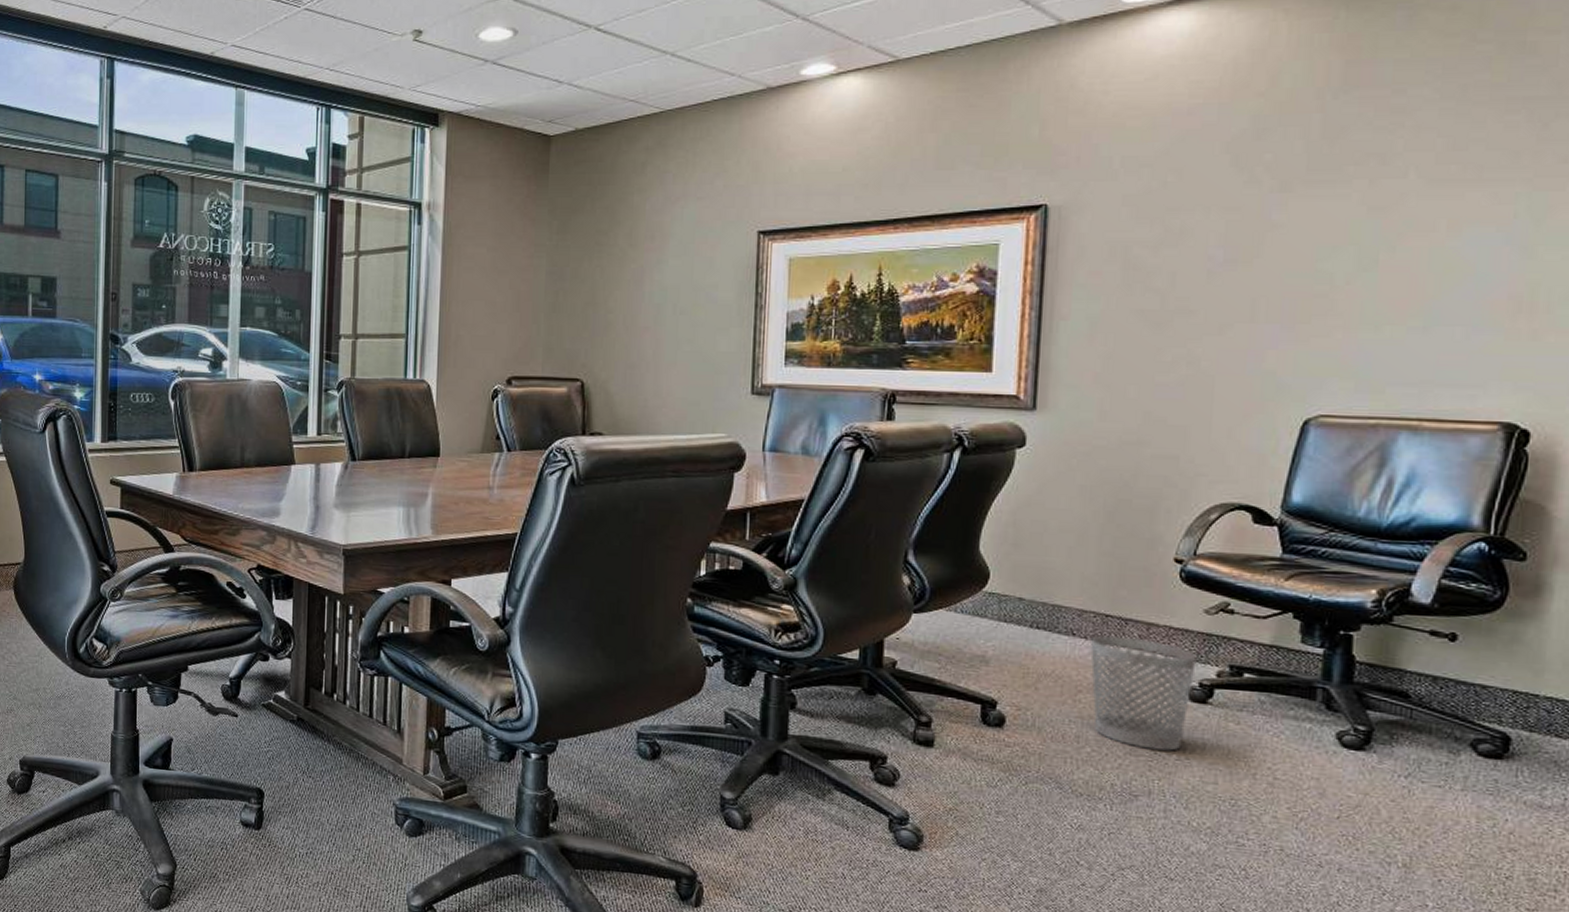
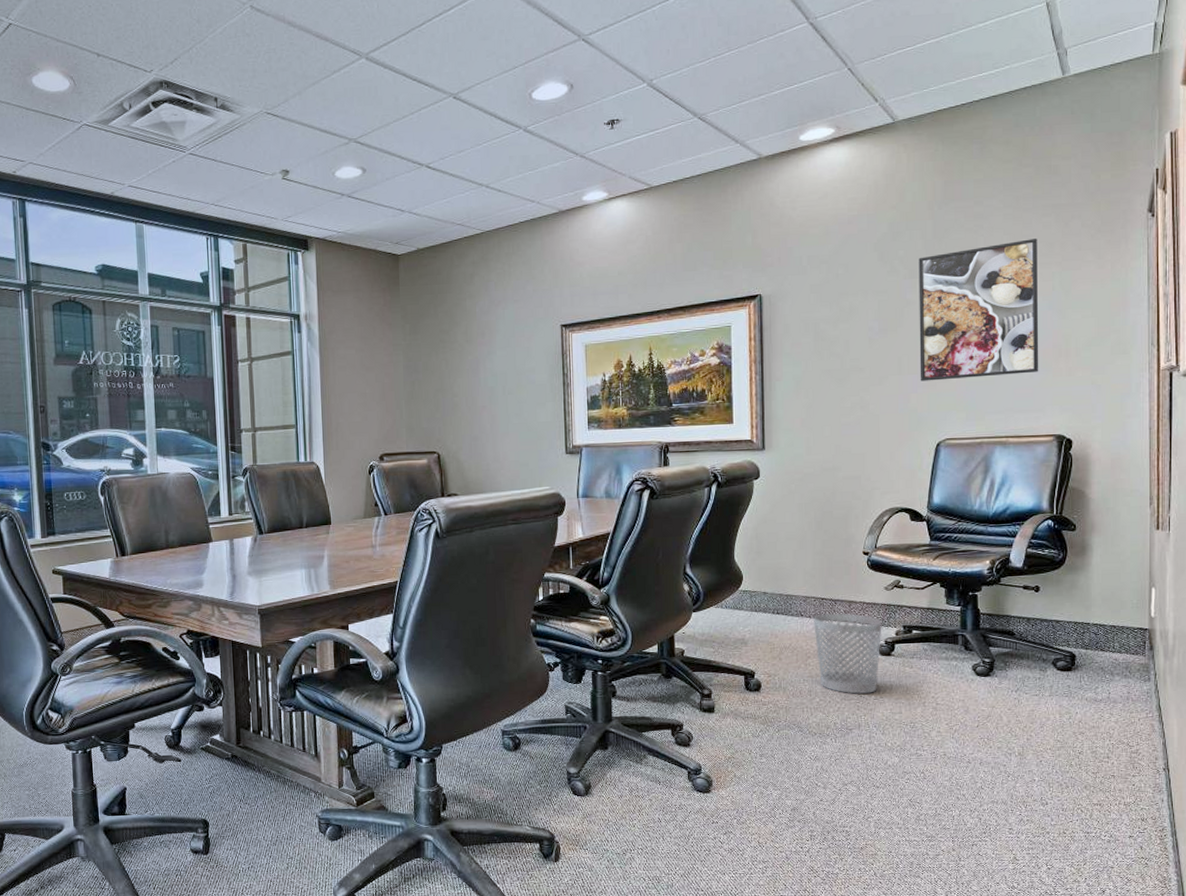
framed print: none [1283,144,1494,335] -> present [918,239,1039,381]

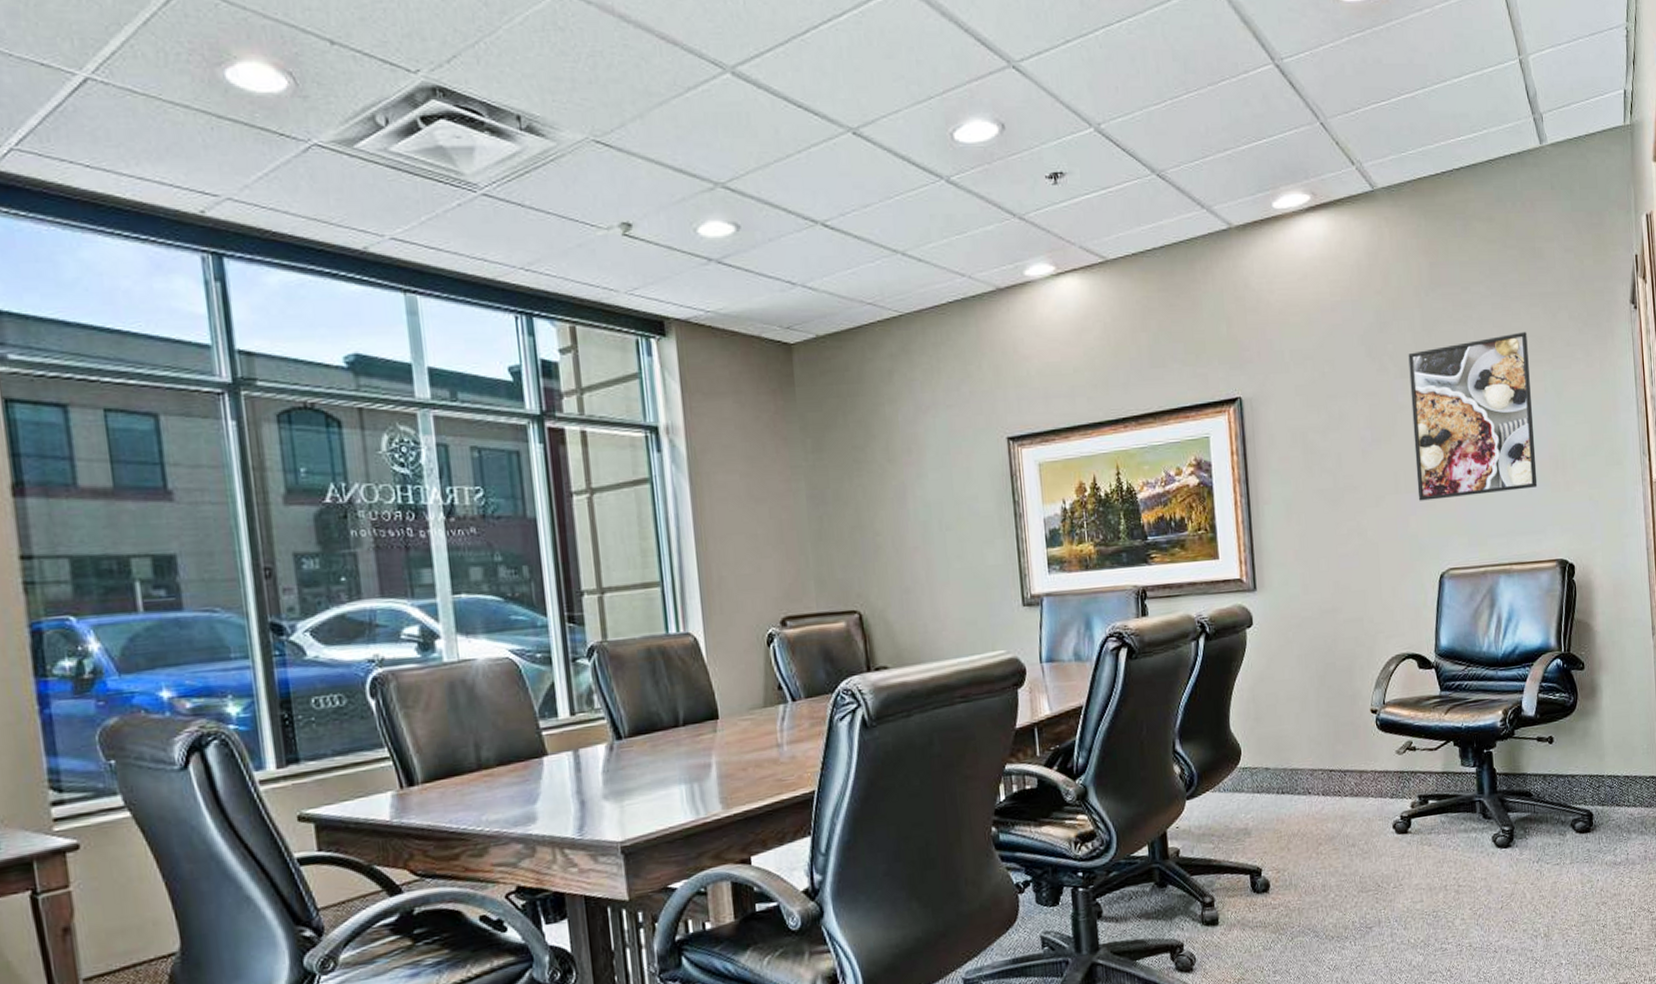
wastebasket: present [813,613,882,694] -> none [1322,786,1397,884]

